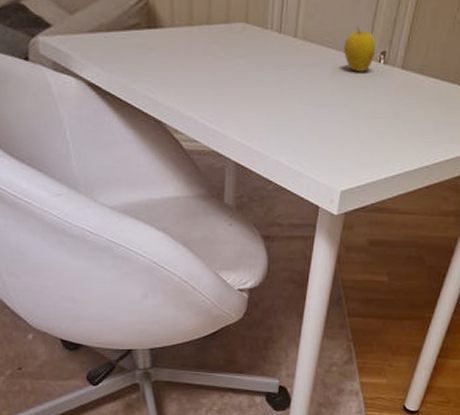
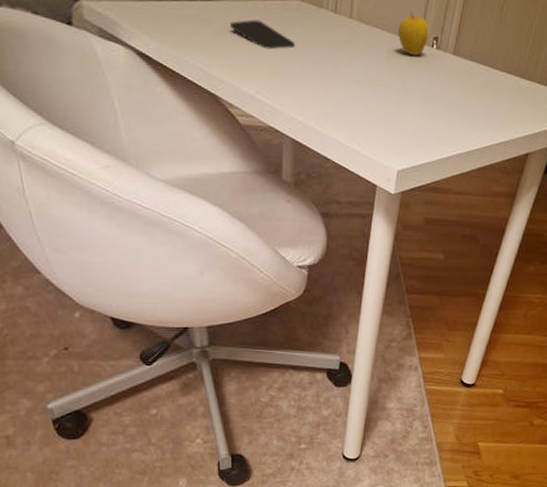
smartphone: none [175,44,240,74] -> present [229,19,296,50]

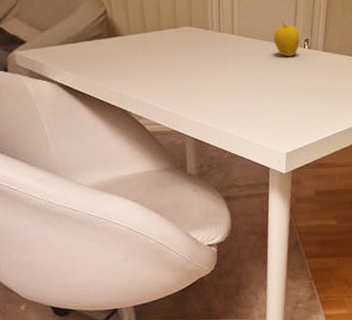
smartphone: present [229,19,296,50] -> none [133,46,189,69]

